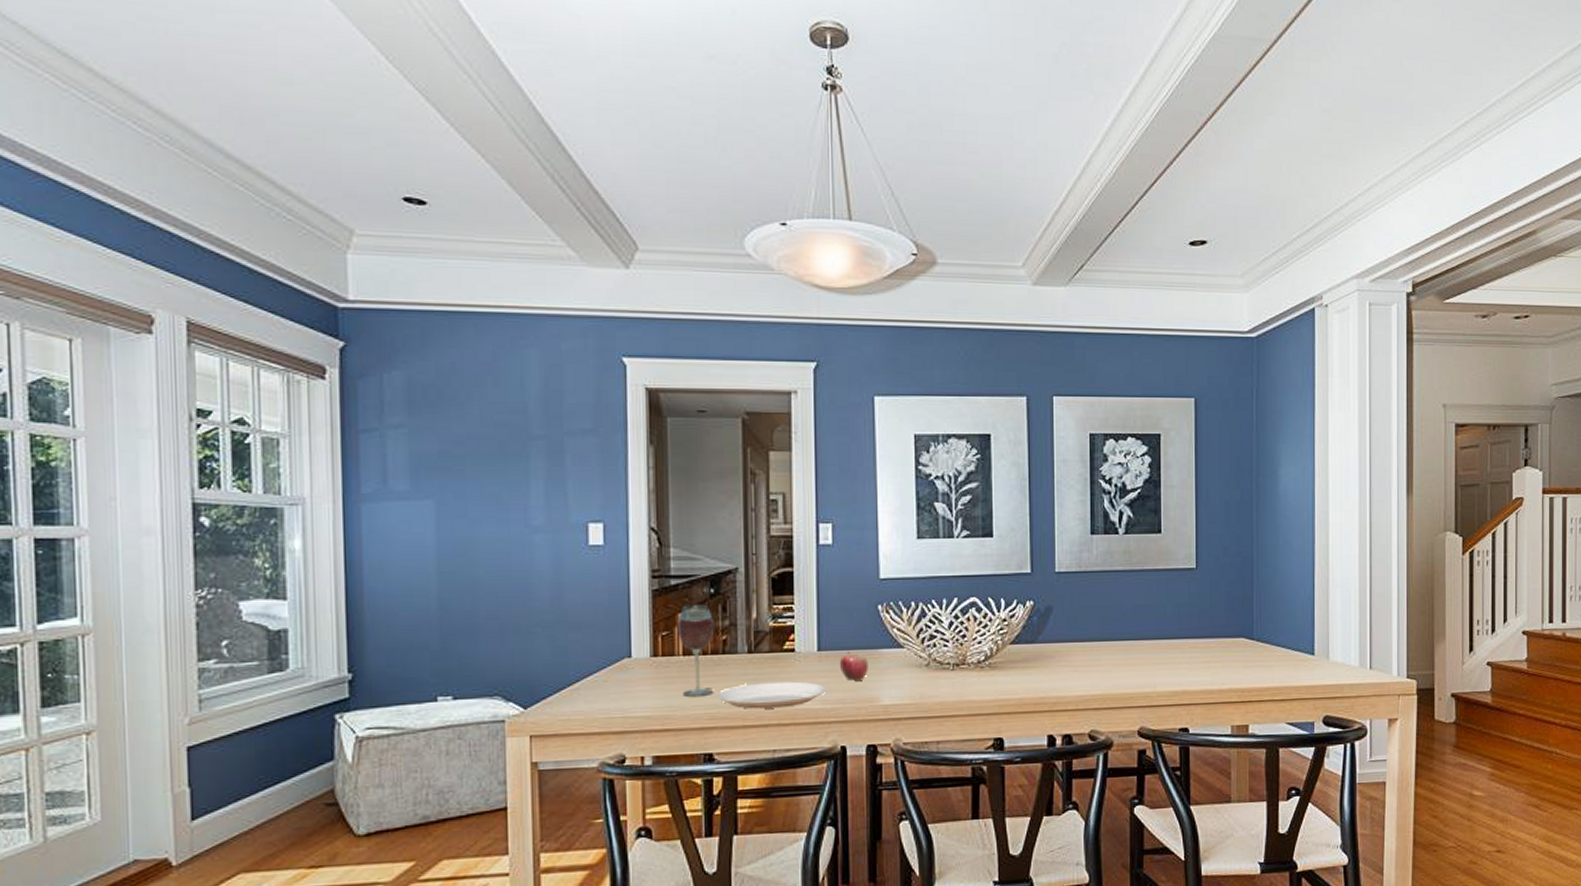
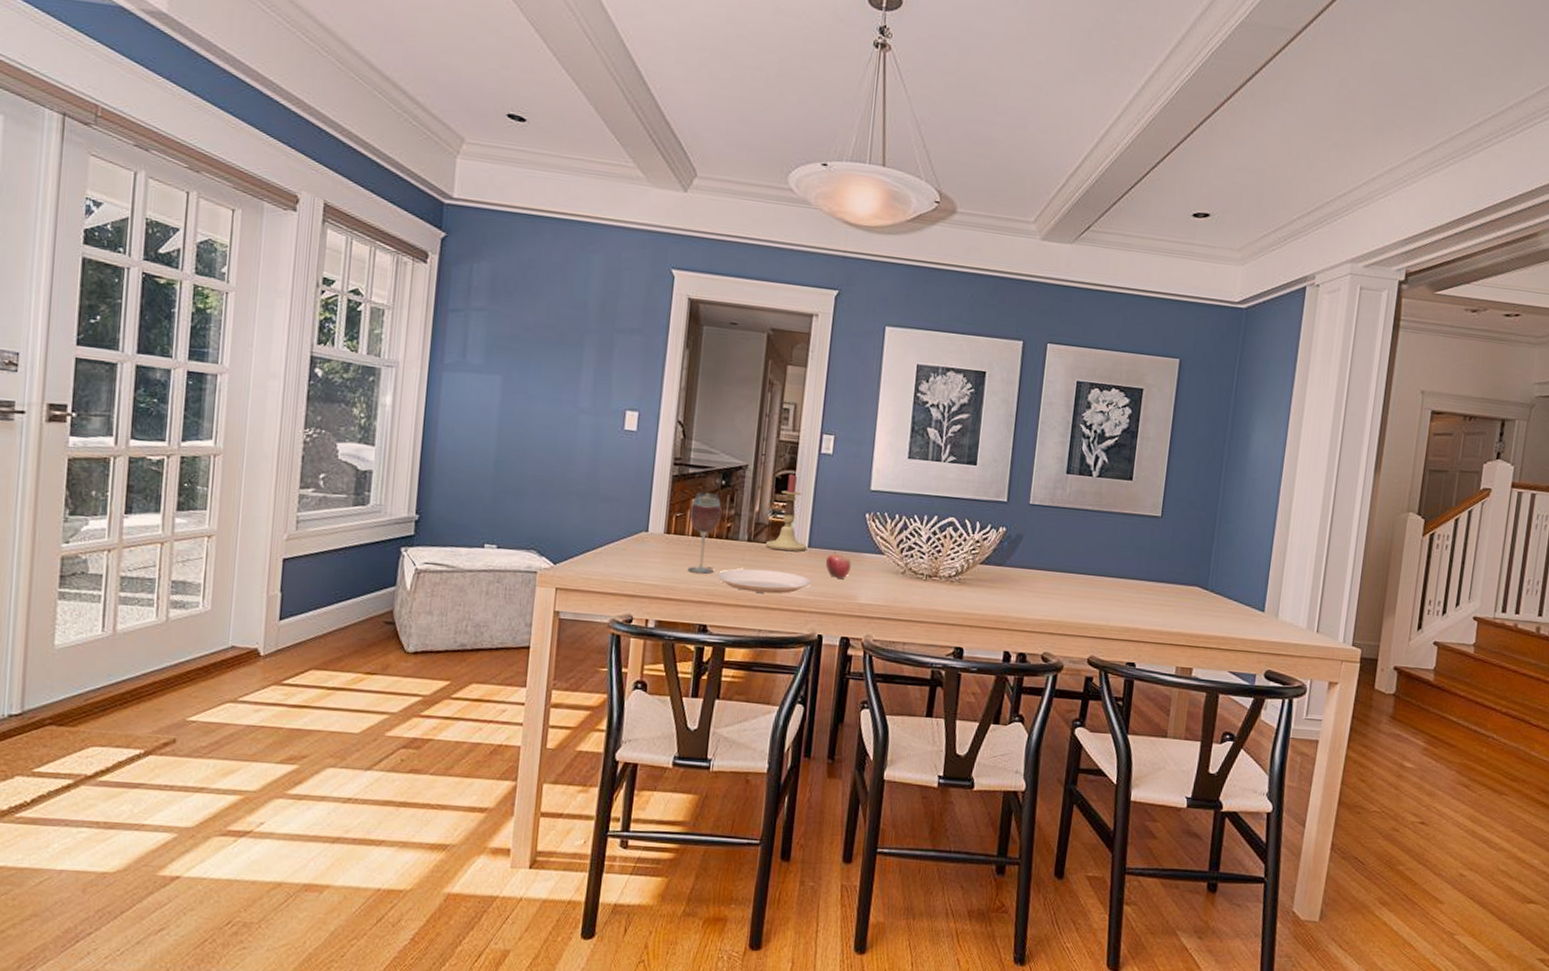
candlestick: none [770,571,817,659] -> present [766,473,808,552]

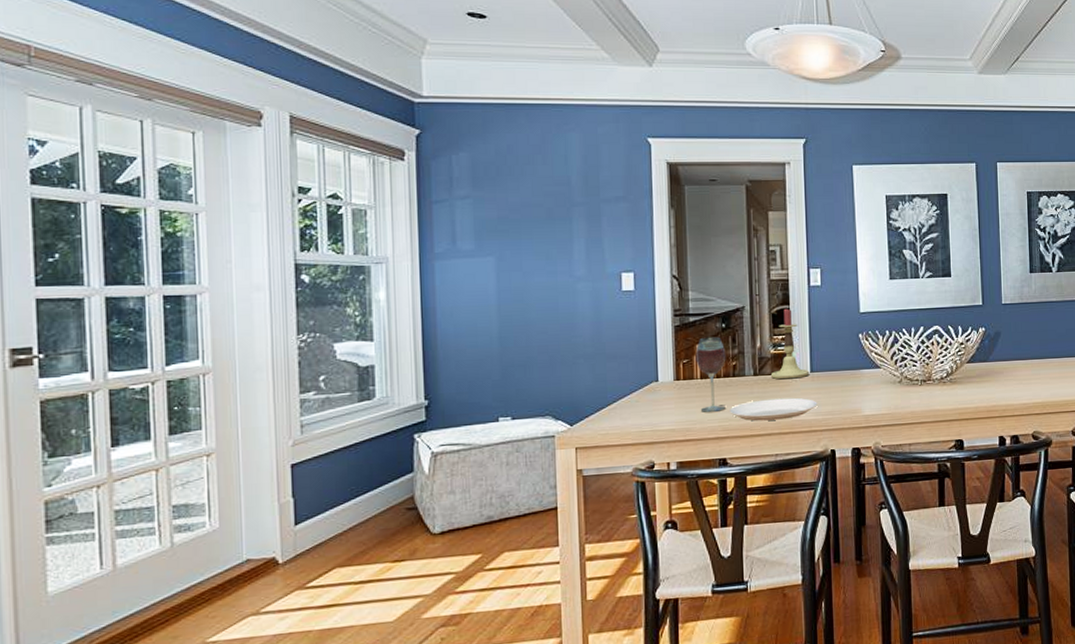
apple: present [825,550,851,579] -> none [828,371,852,396]

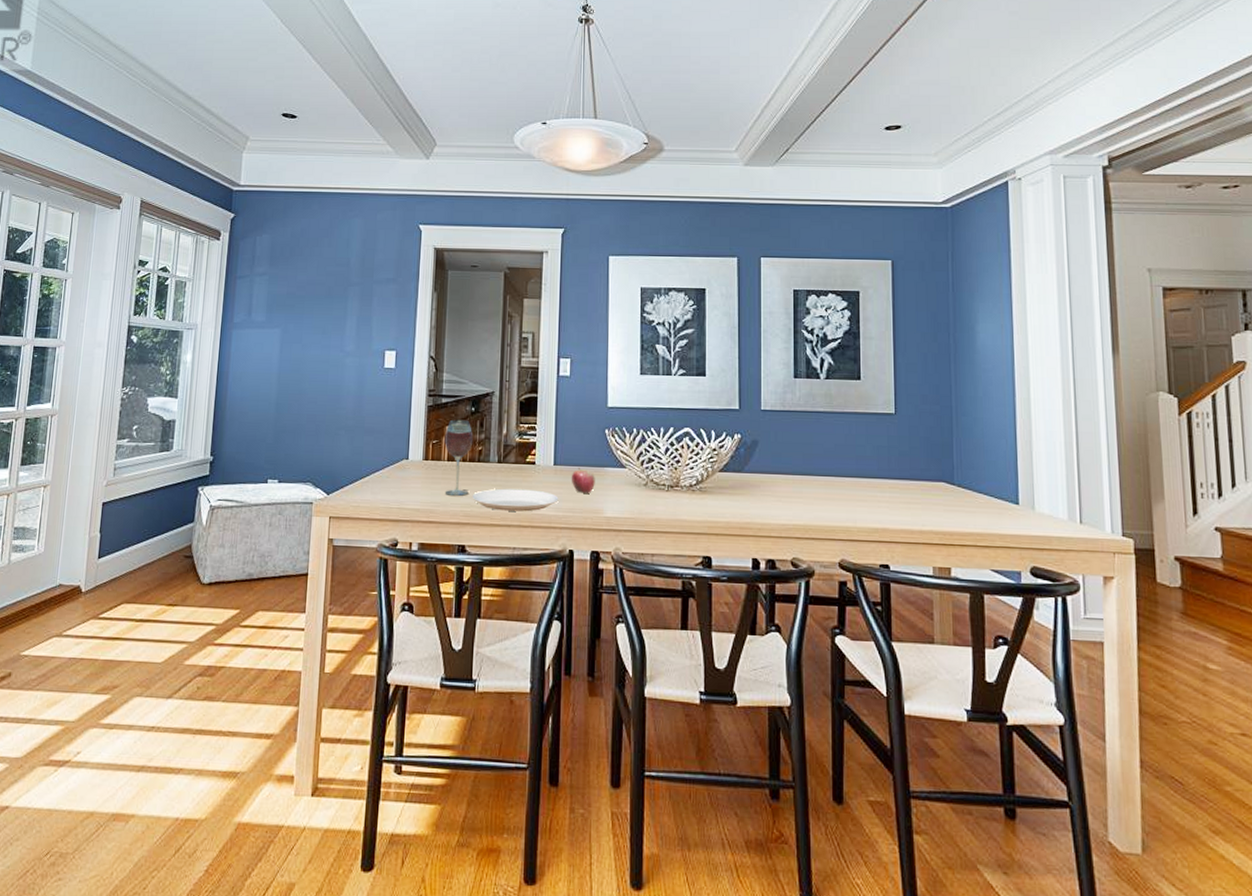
candlestick: present [771,308,810,380] -> none [515,397,553,470]
apple: none [828,371,852,396] -> present [571,467,595,493]

